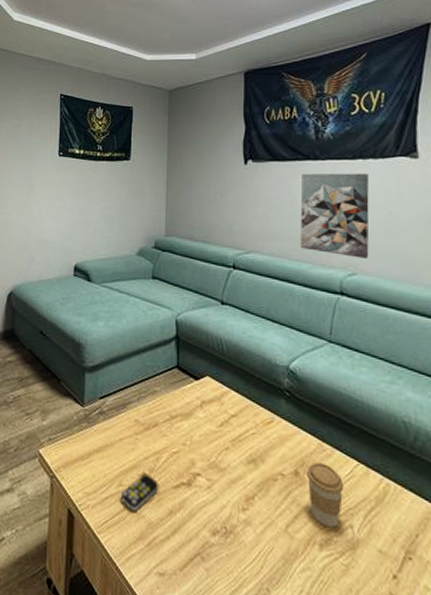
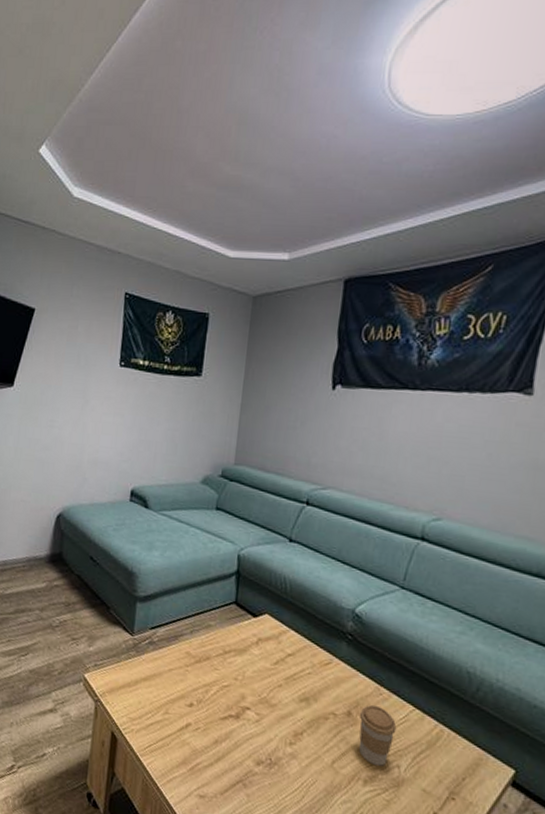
remote control: present [120,473,159,511] -> none [166,703,207,738]
wall art: present [300,173,369,258] -> none [384,404,472,503]

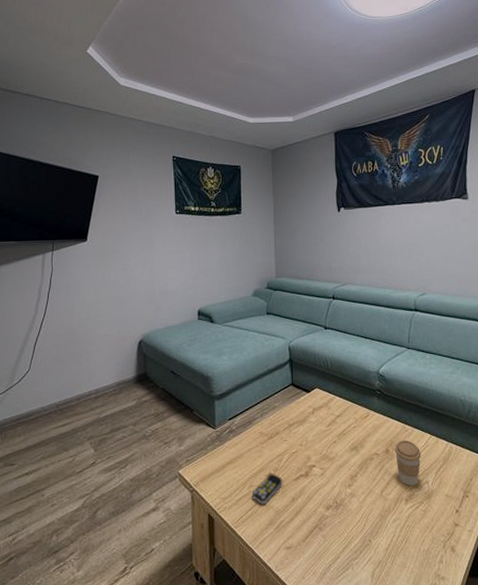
remote control: none [166,703,207,738] -> present [251,473,283,504]

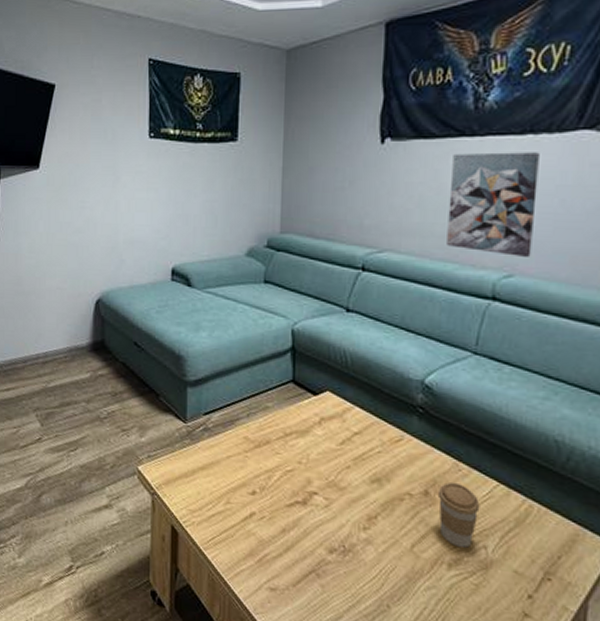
remote control: present [251,473,283,504] -> none [228,491,271,528]
wall art: none [383,214,435,281] -> present [447,152,540,257]

